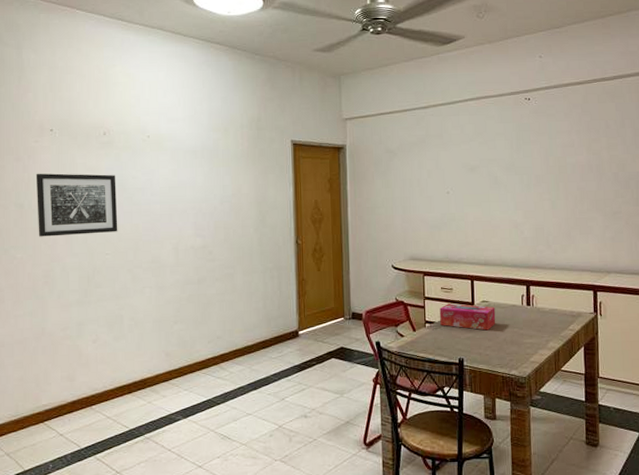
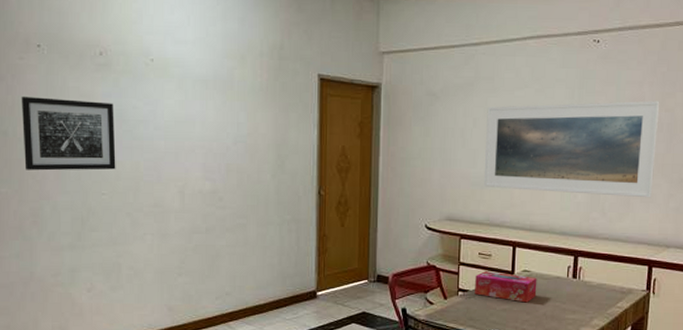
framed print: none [439,146,590,231] -> present [483,100,660,198]

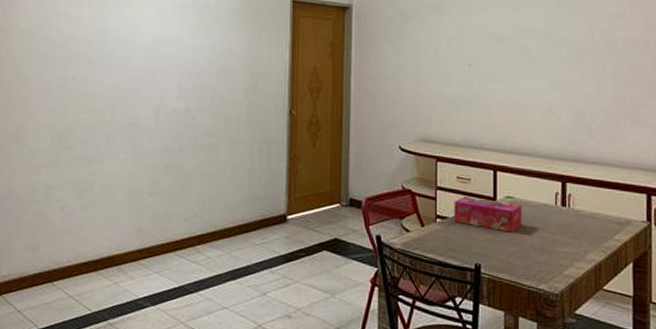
wall art: present [21,96,116,171] -> none [12,20,98,90]
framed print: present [483,100,660,198] -> none [459,18,644,120]

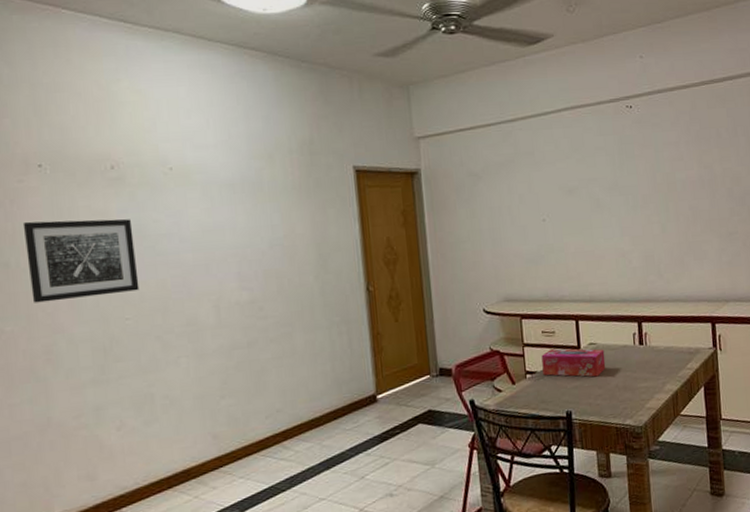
wall art: none [12,20,98,90] -> present [22,219,140,303]

